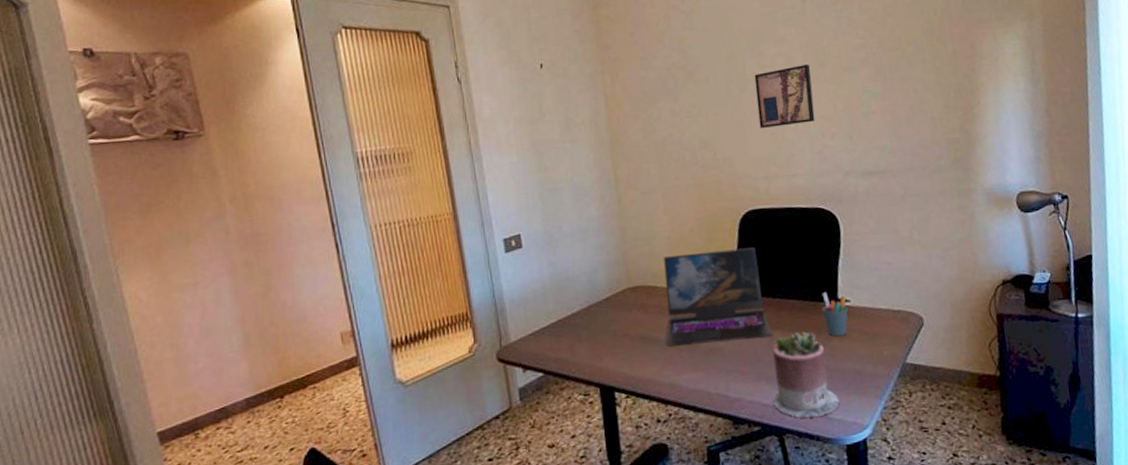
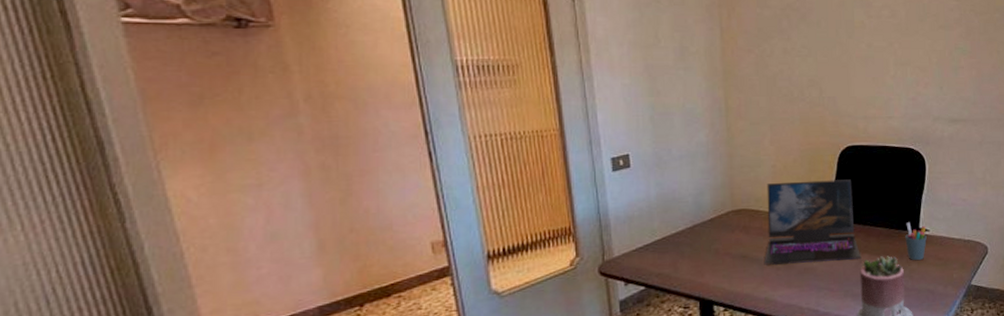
wall art: present [754,64,815,129] -> none [861,19,912,74]

